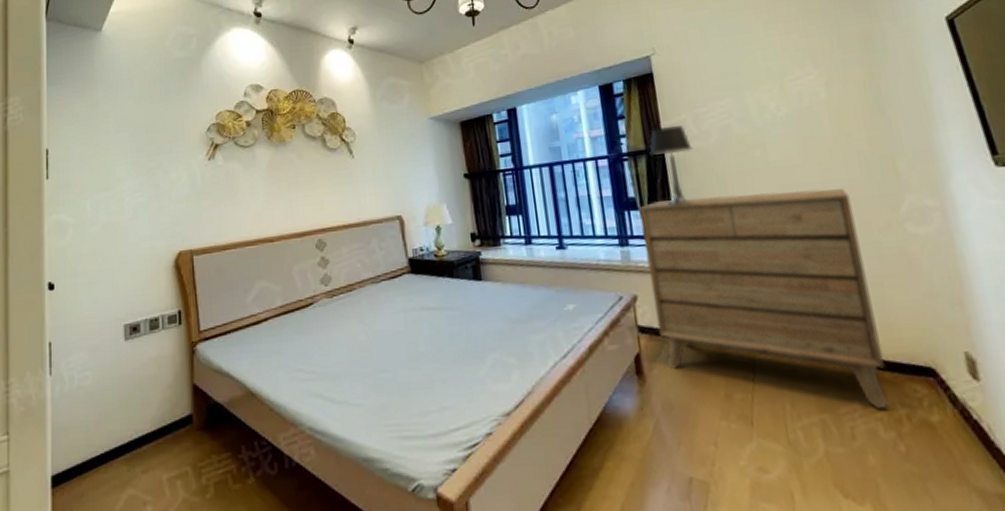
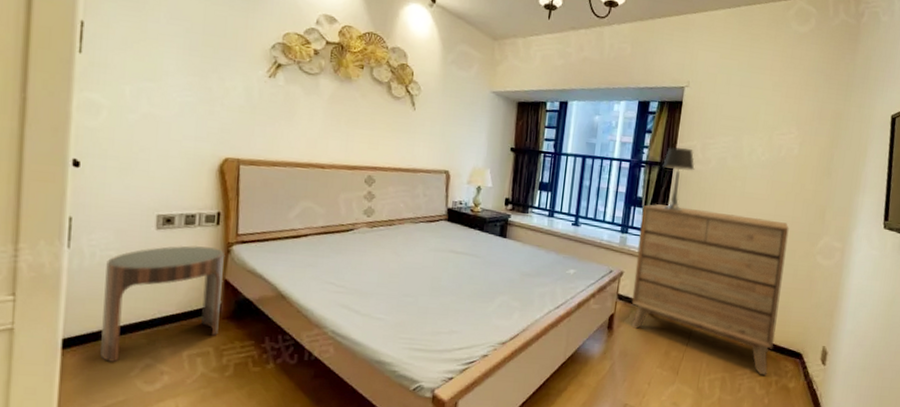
side table: none [84,350,194,497] -> present [100,245,224,362]

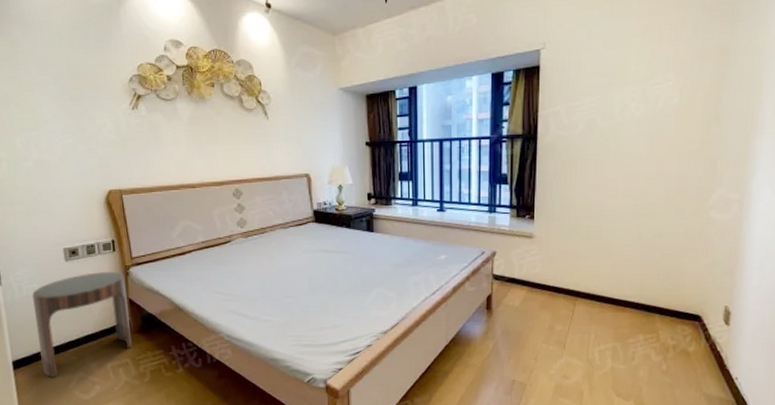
dresser: present [631,204,789,375] -> none [508,178,675,341]
table lamp: present [662,147,695,212] -> none [525,115,561,183]

